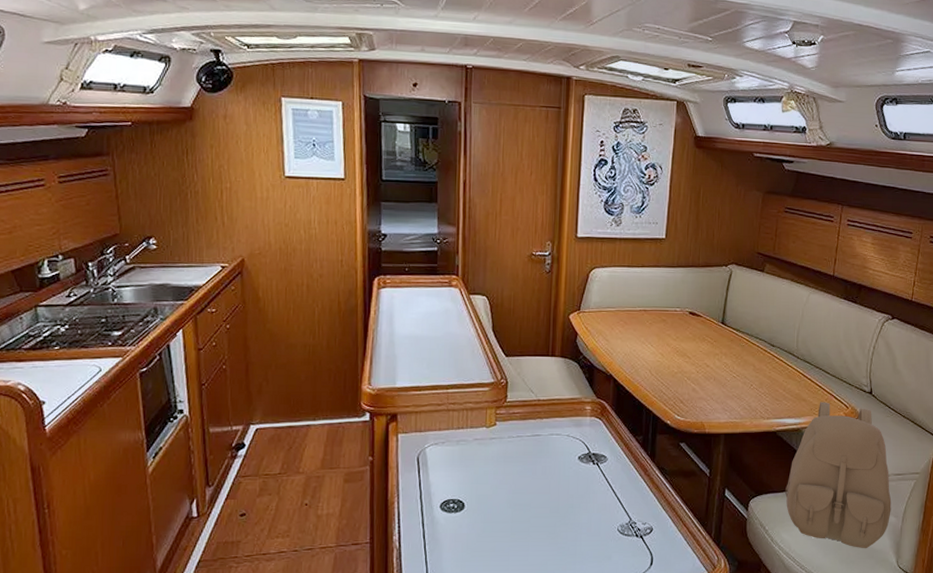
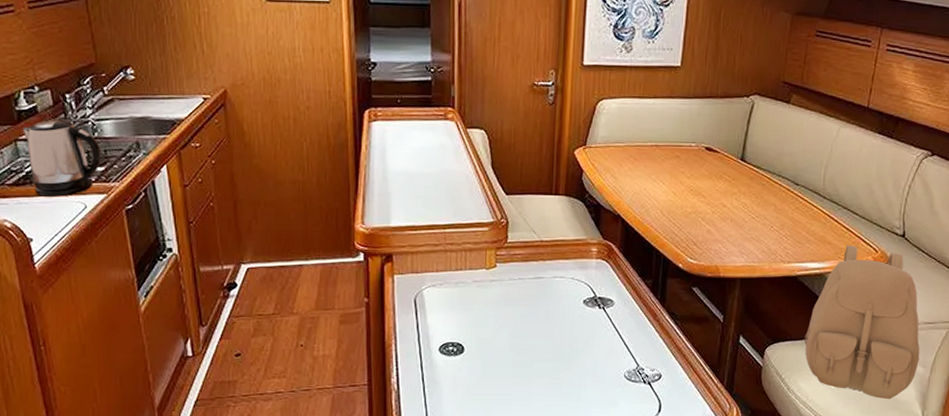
kettle: none [43,286,120,361] -> present [22,119,102,197]

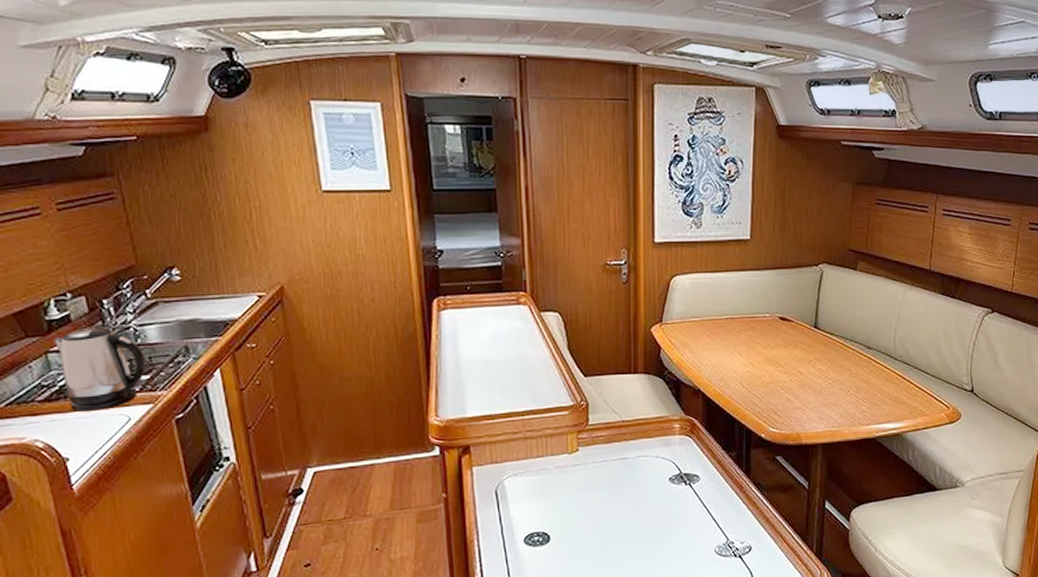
backpack: present [804,245,920,400] -> none [888,403,996,552]

